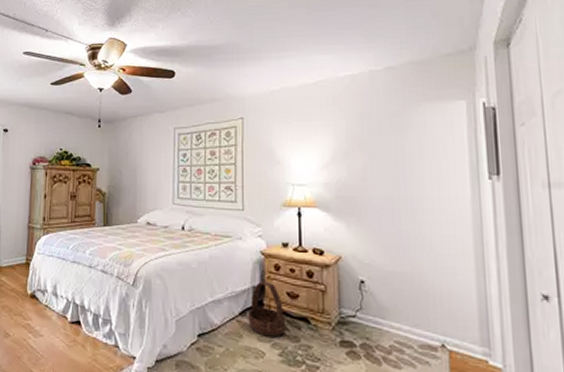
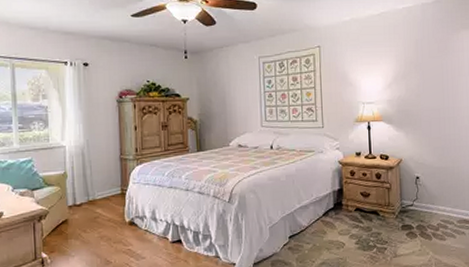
basket: present [248,281,287,337] -> none [330,185,361,230]

